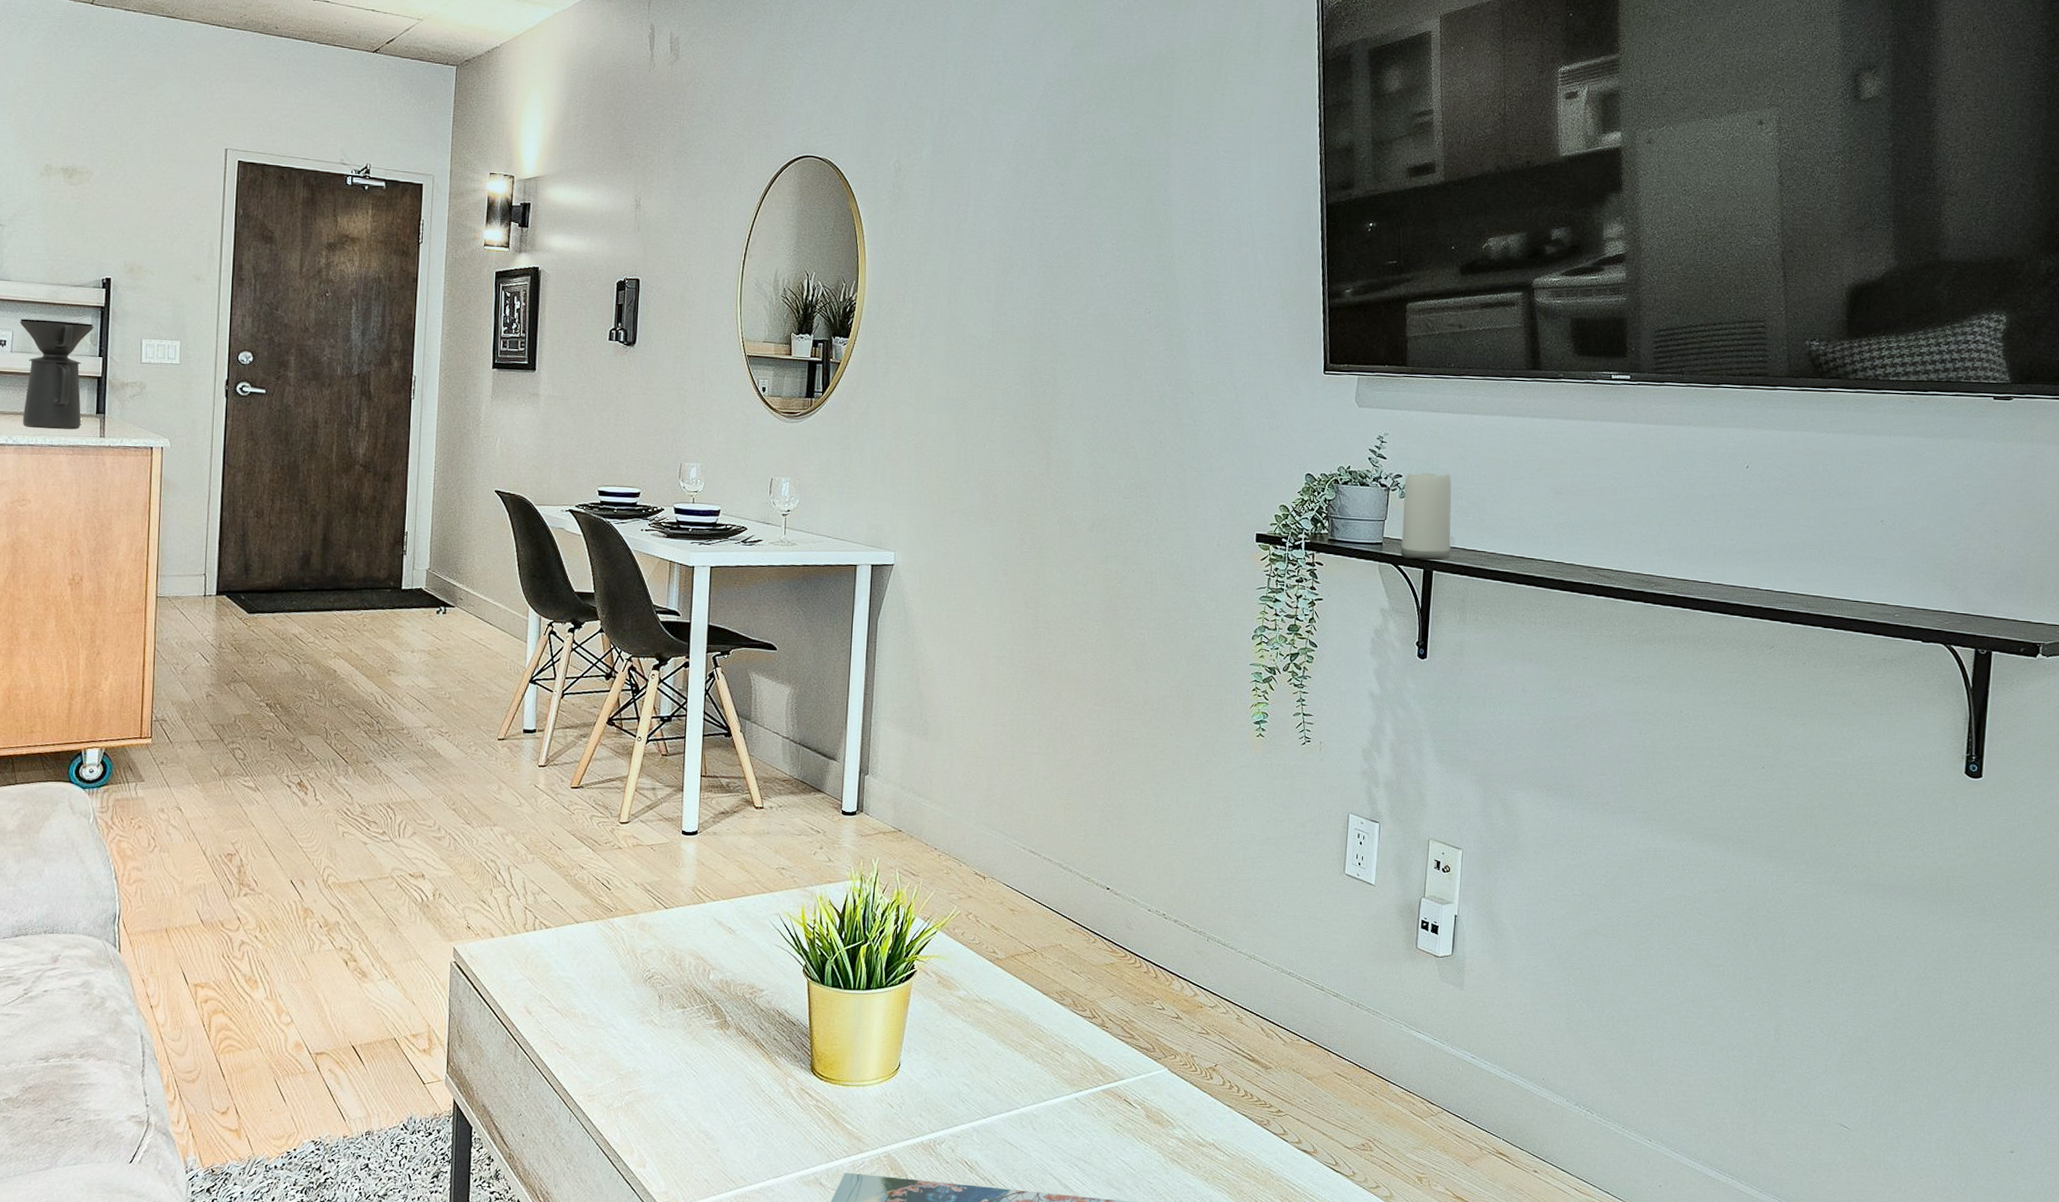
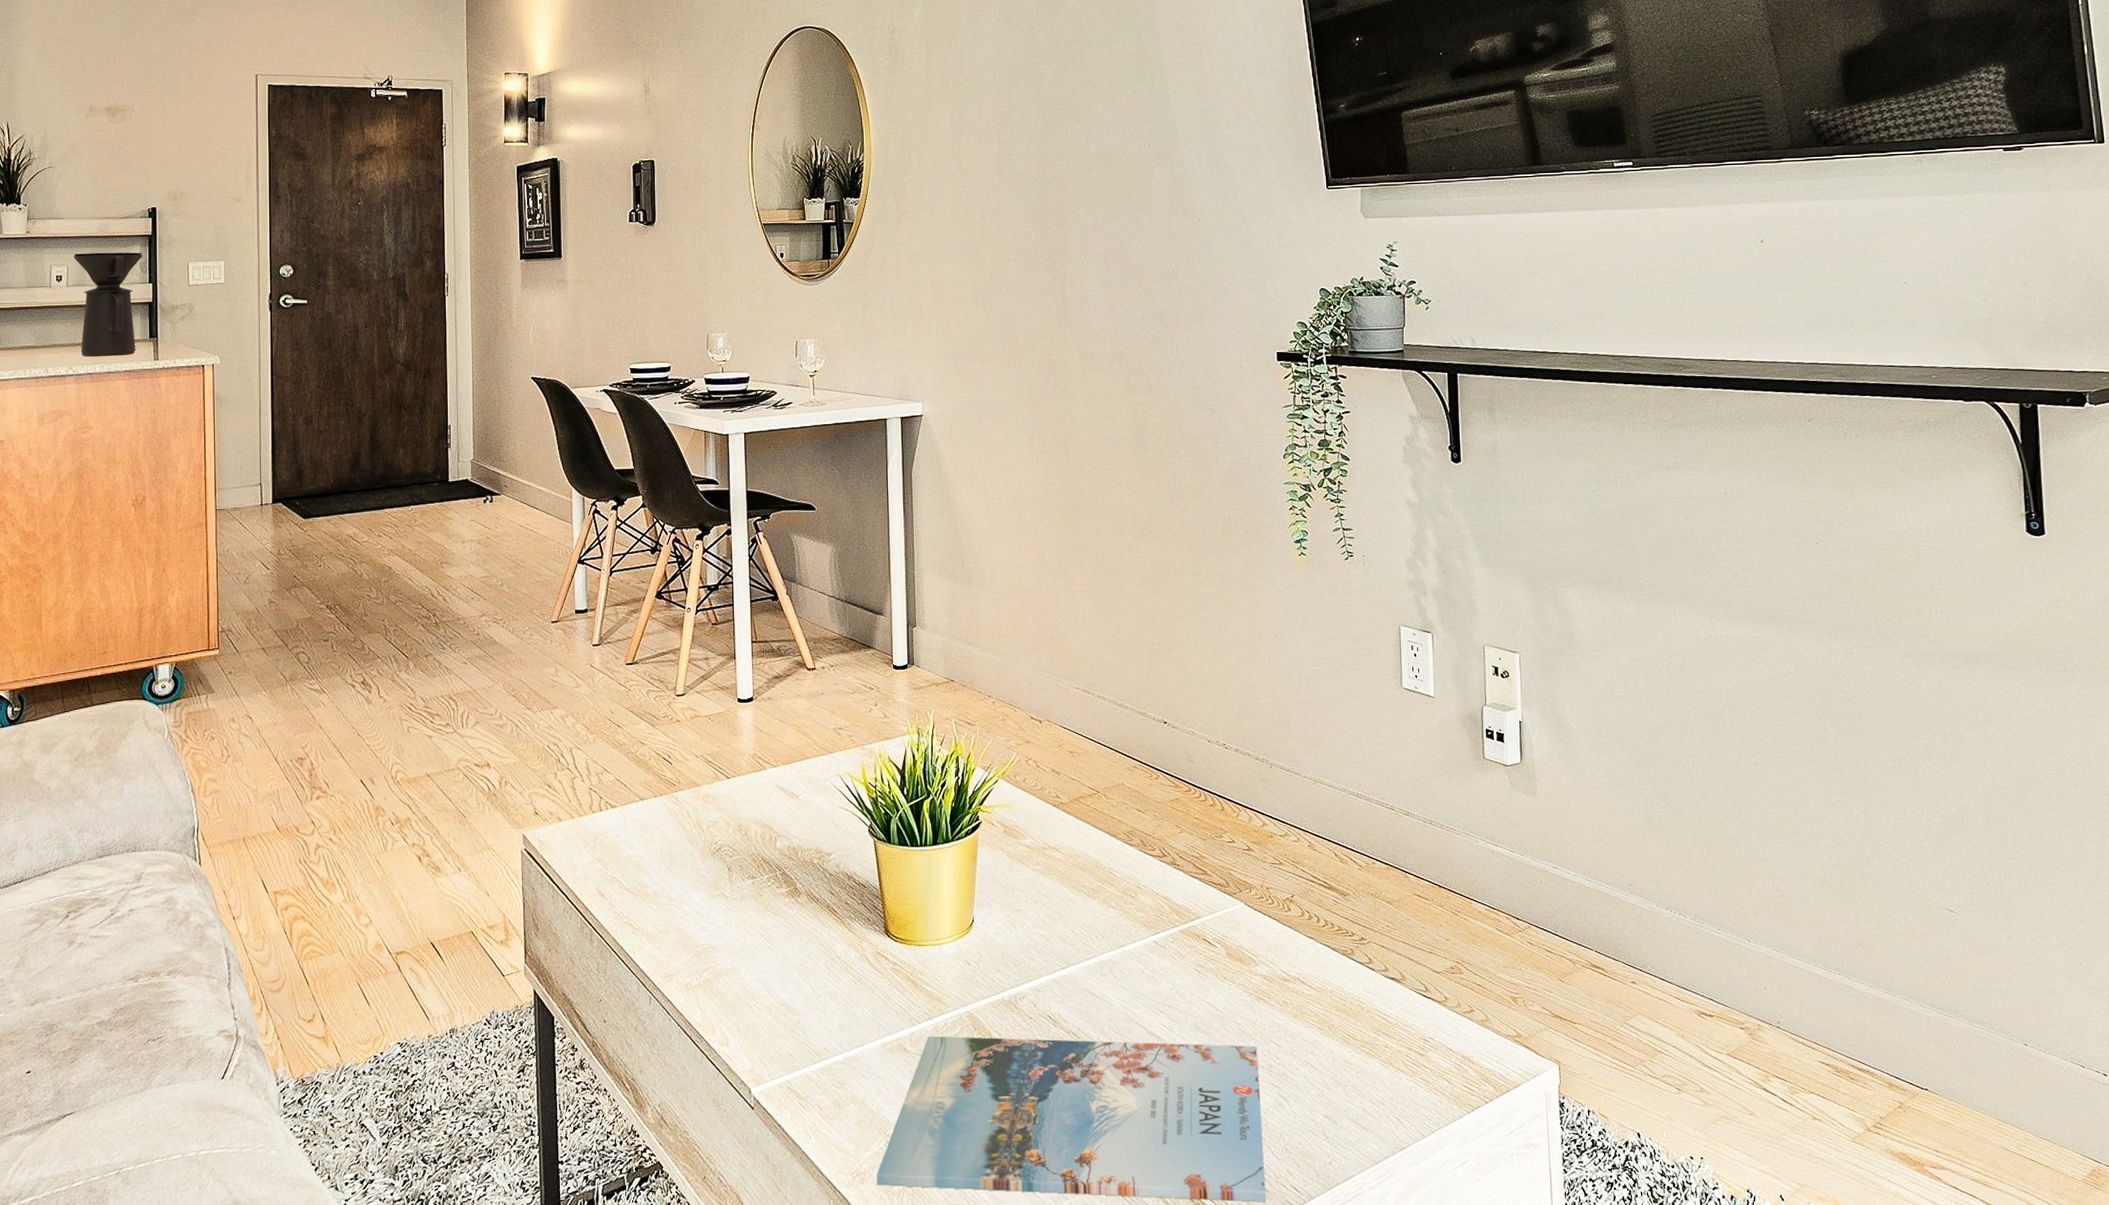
candle: present [1400,472,1452,561] -> none [1419,275,1473,364]

